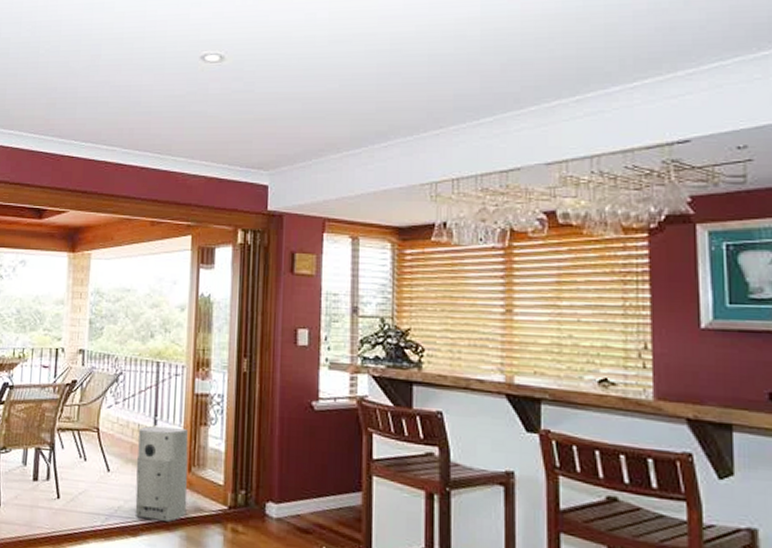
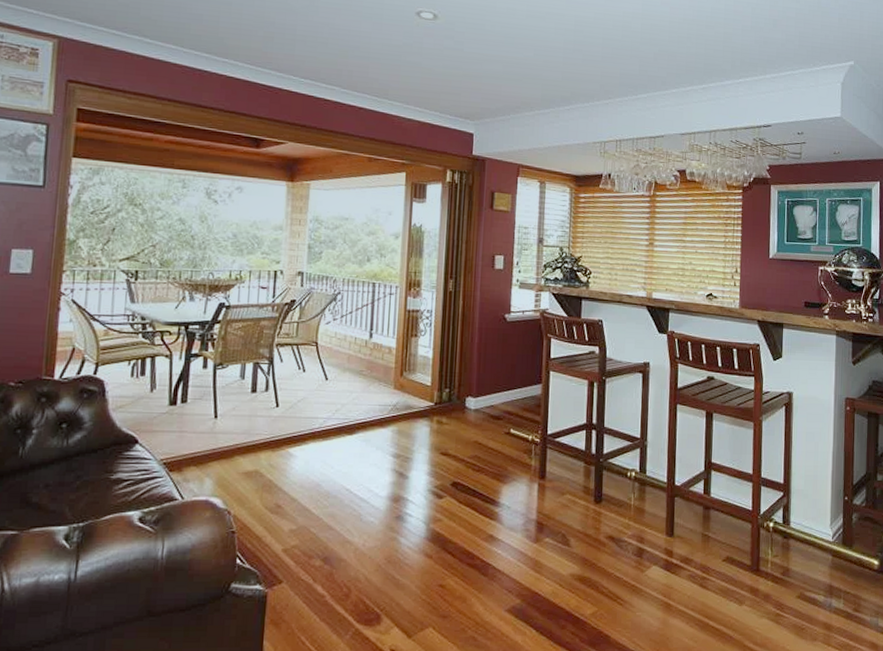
air purifier: present [135,426,189,522] -> none [351,339,401,419]

